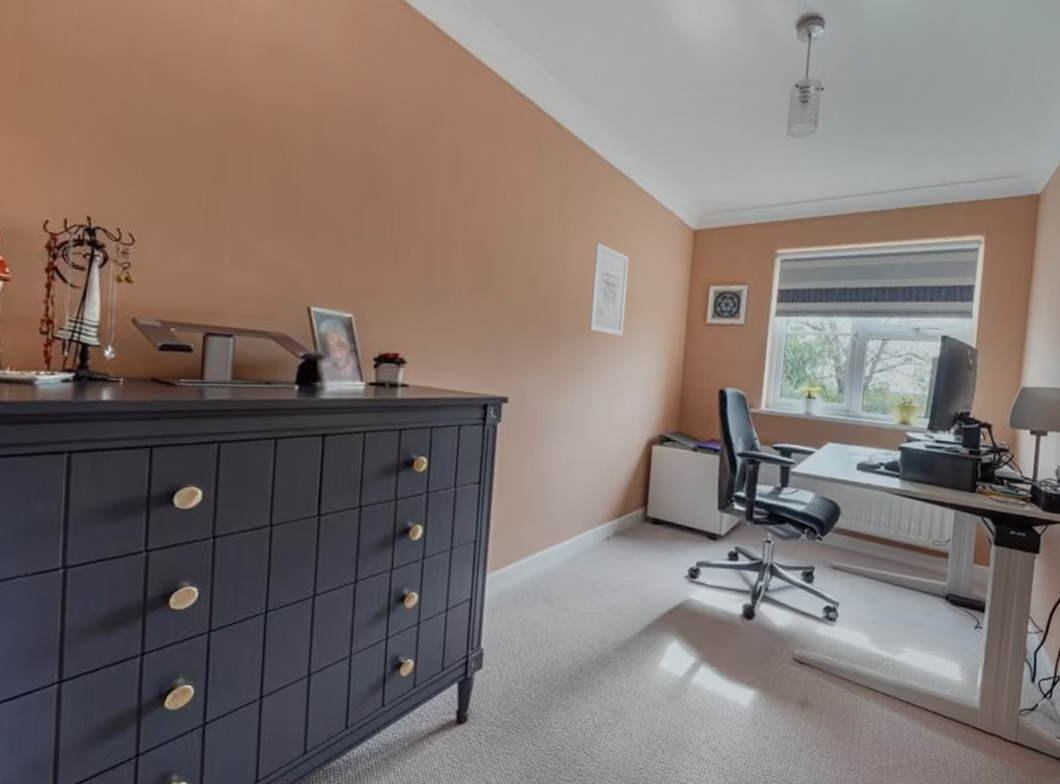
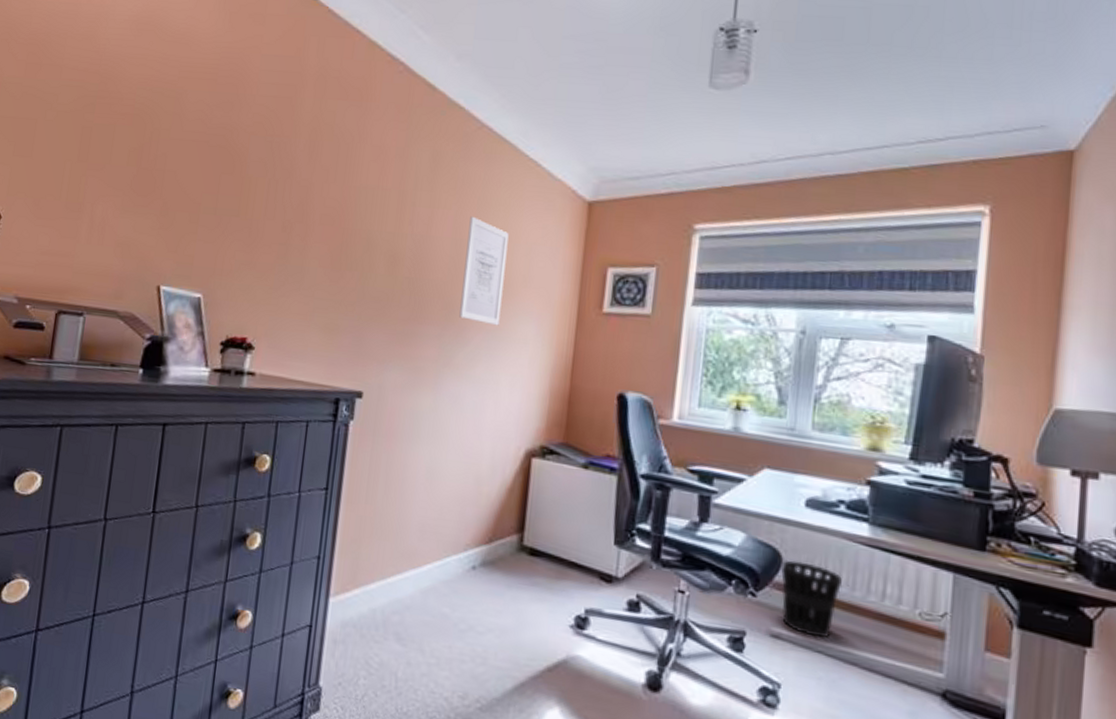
wastebasket: none [840,510,881,566] -> present [781,559,842,638]

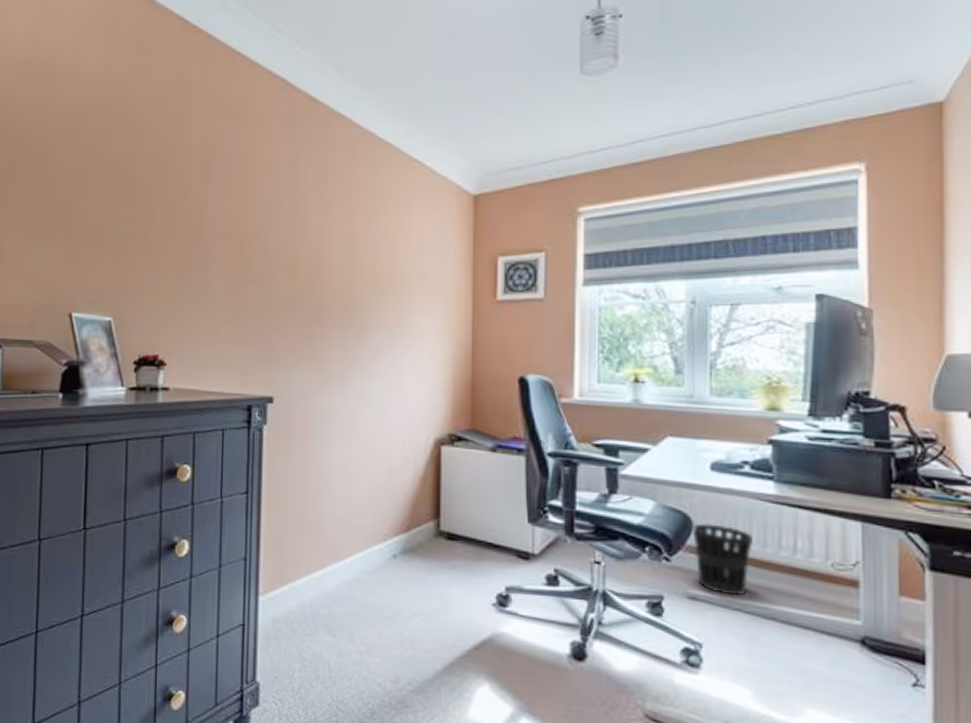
wall art: present [459,216,509,326] -> none [359,219,400,322]

